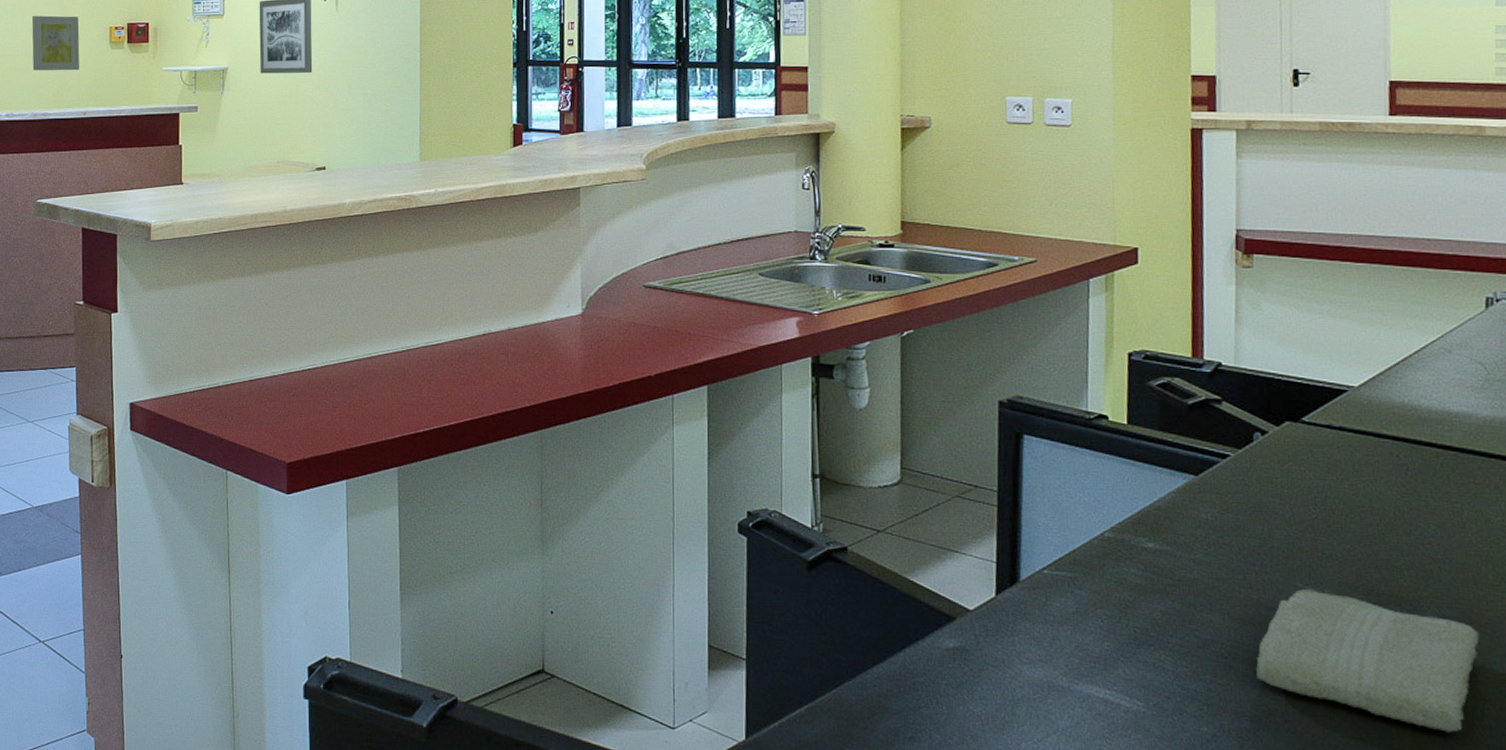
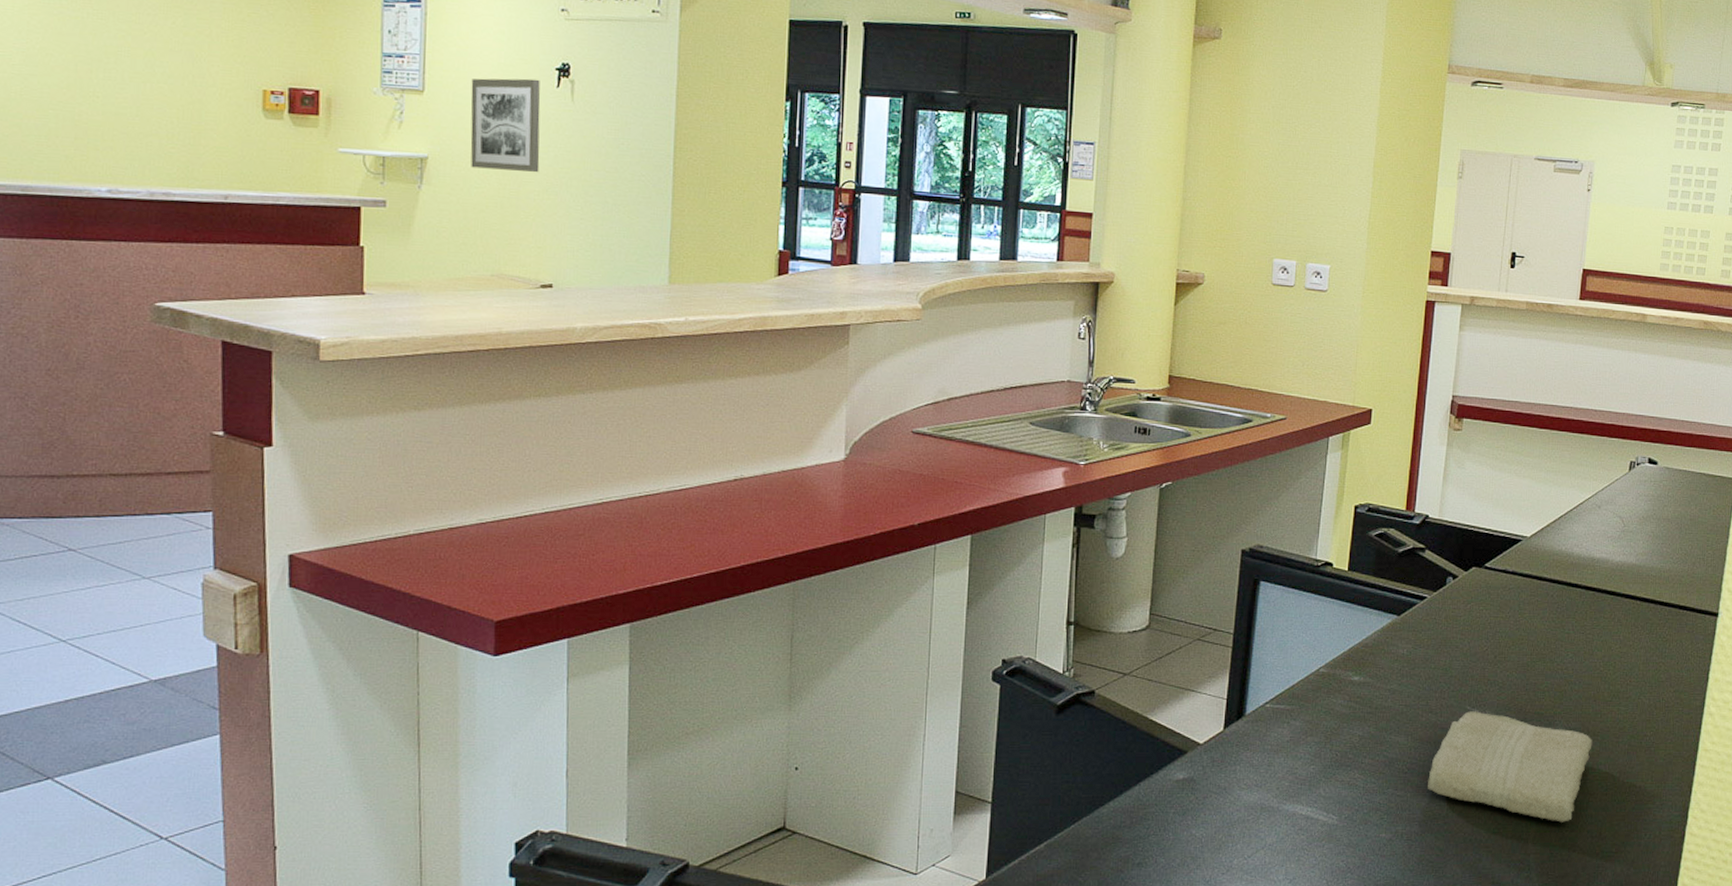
wall art: present [32,15,80,71] -> none [146,64,219,142]

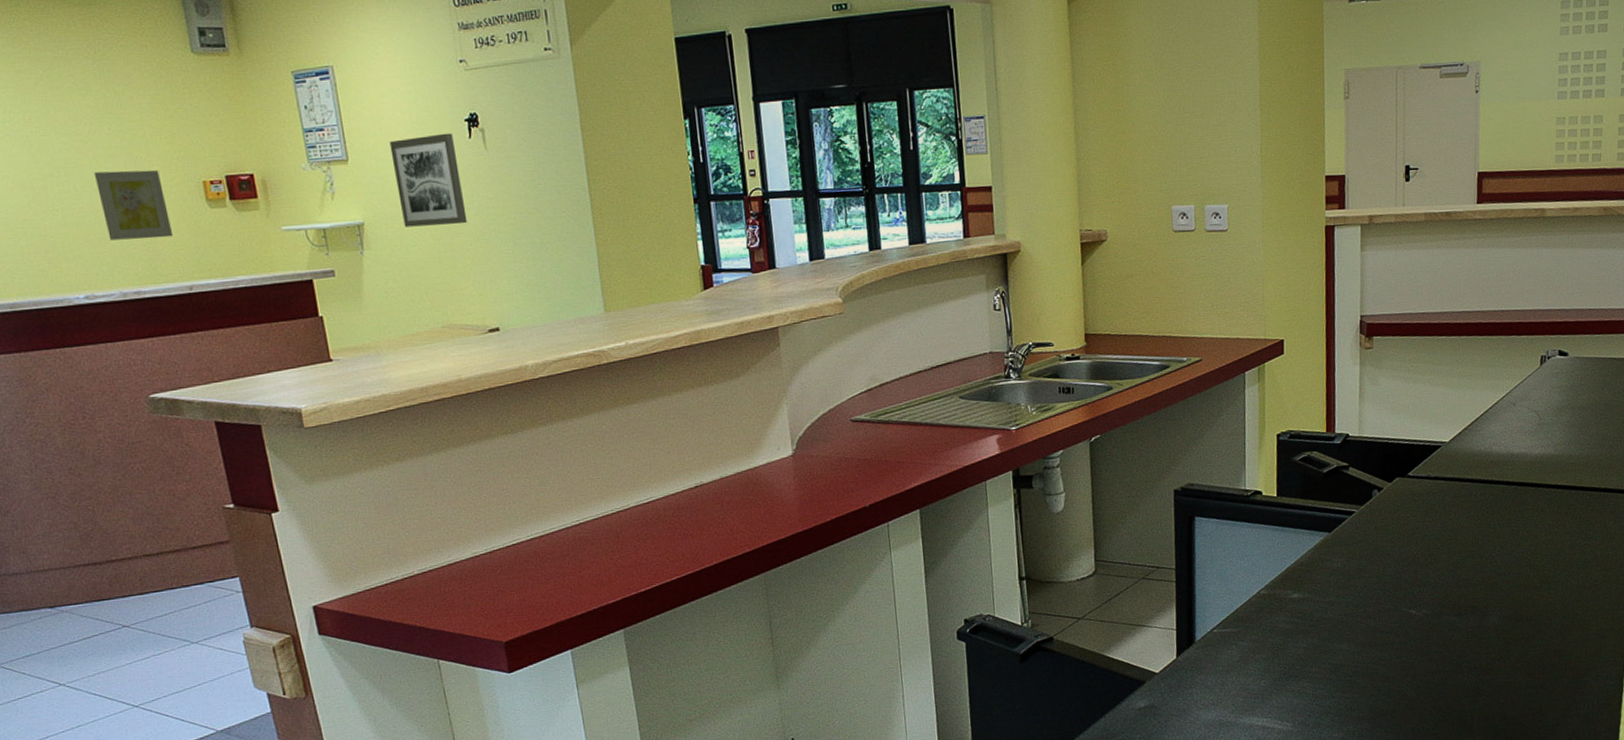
wall art: none [146,64,219,142] -> present [95,170,174,241]
washcloth: present [1428,711,1593,822] -> none [1373,612,1526,704]

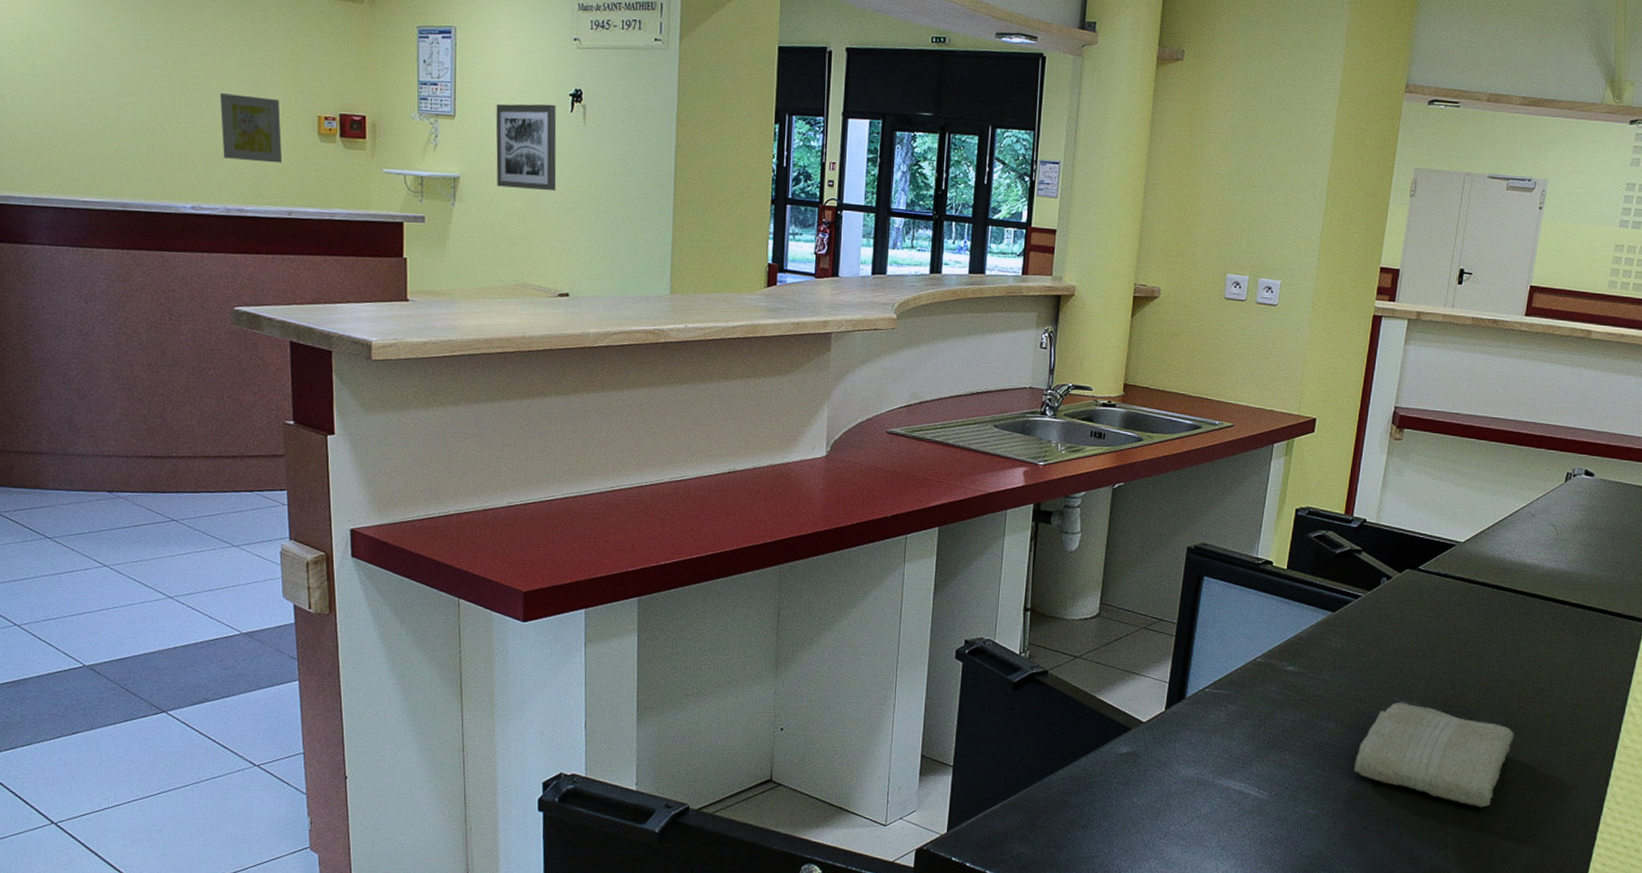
washcloth: none [1373,612,1526,704] -> present [1354,702,1514,807]

